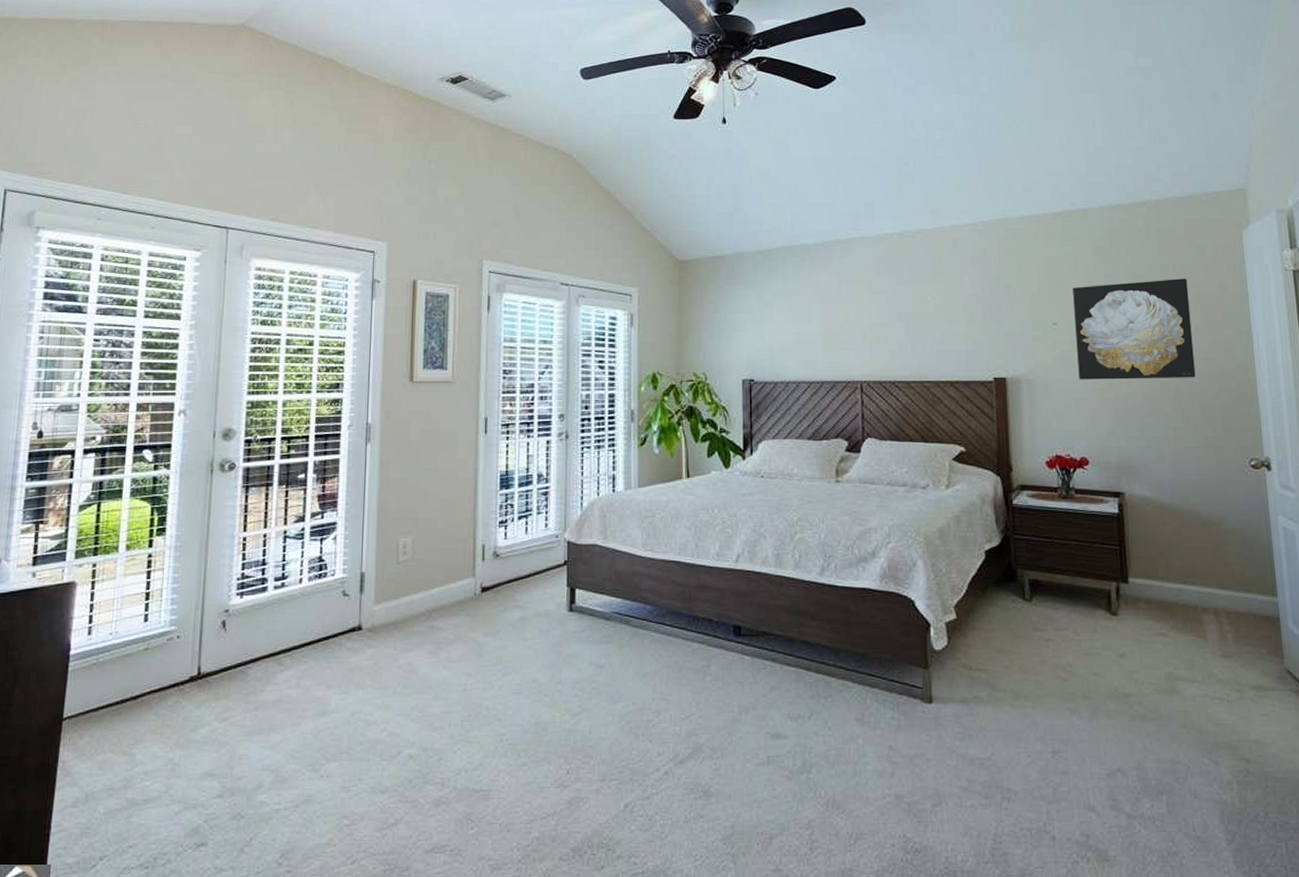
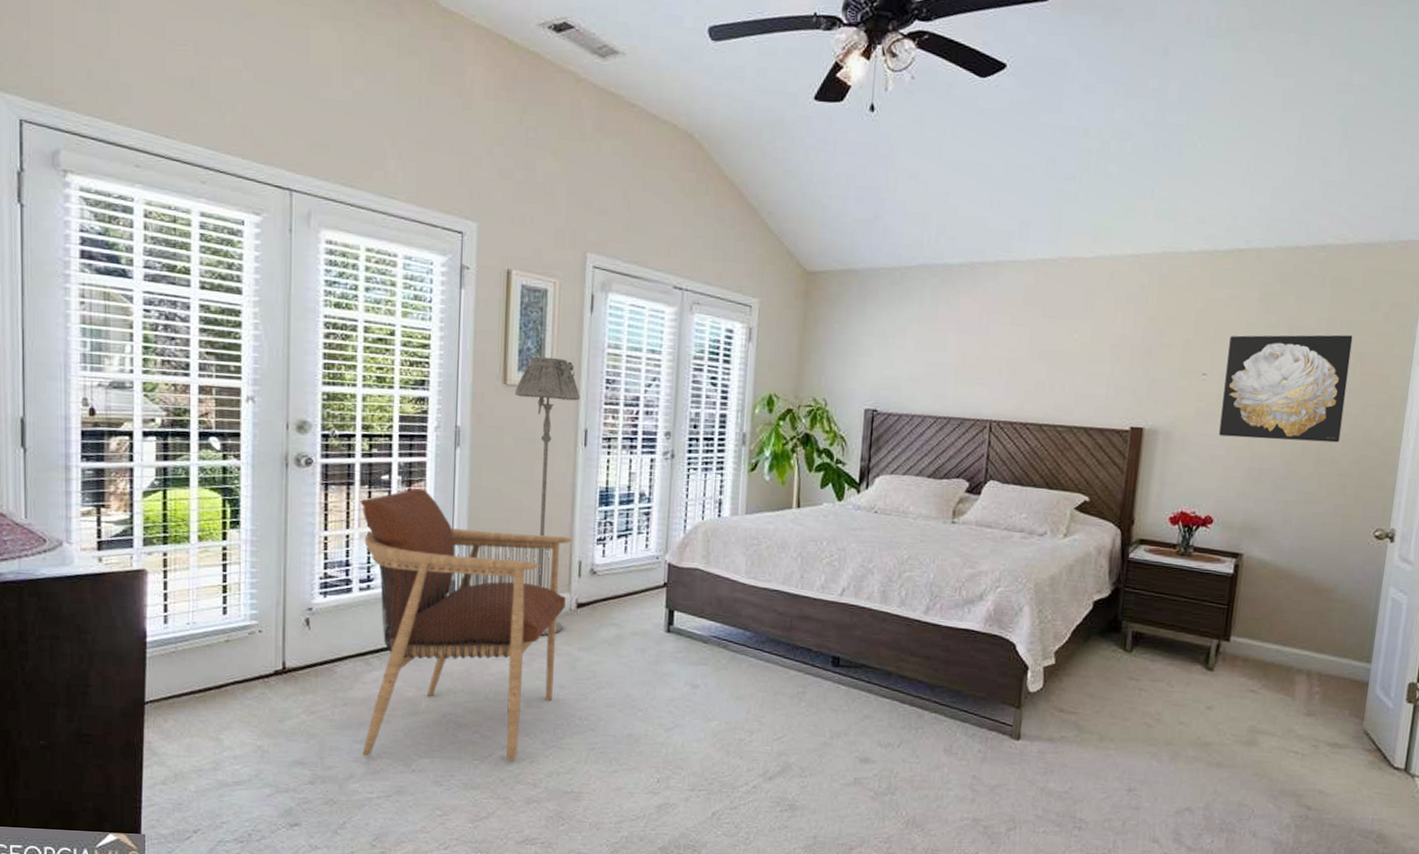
armchair: none [271,485,476,764] -> present [360,488,572,762]
floor lamp: none [420,354,480,622] -> present [514,356,580,635]

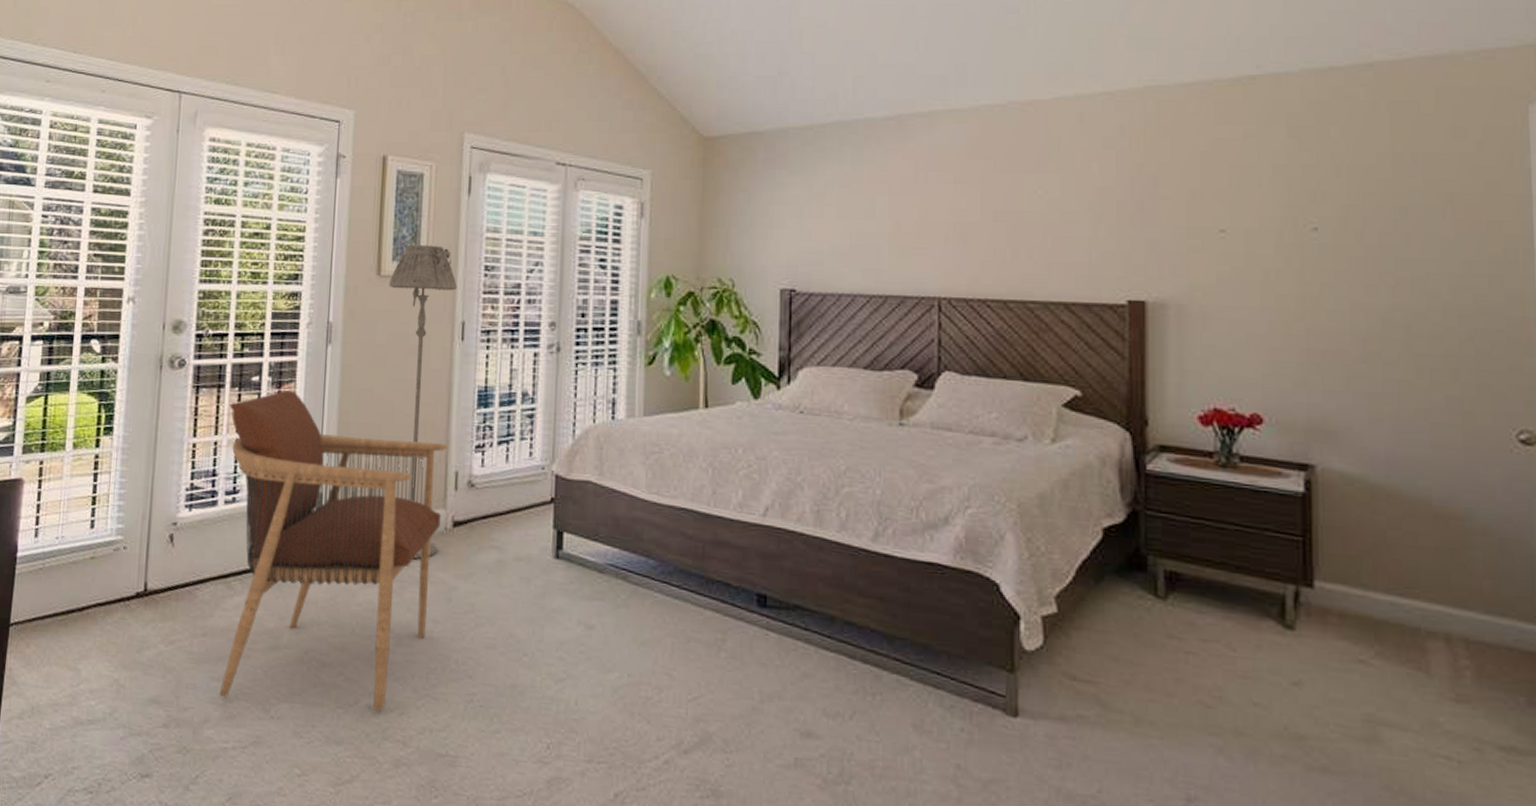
wall art: present [1219,335,1353,443] -> none [1253,172,1438,313]

